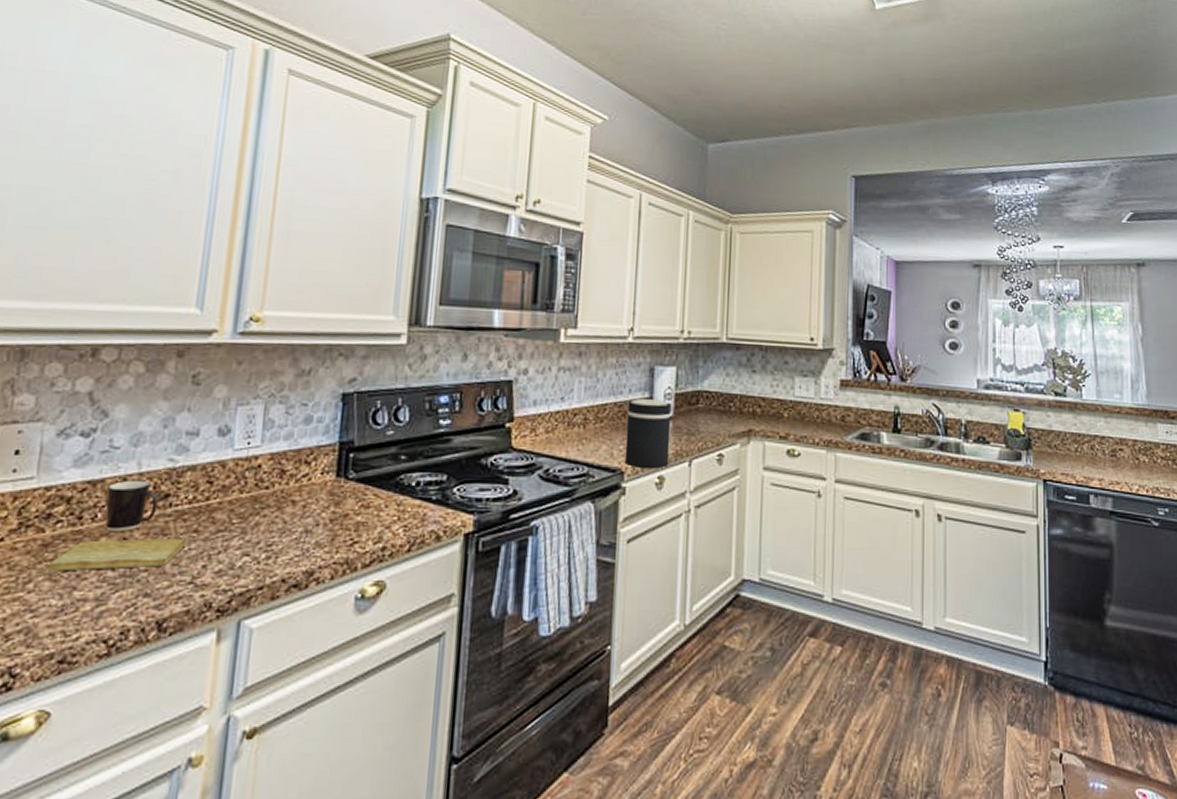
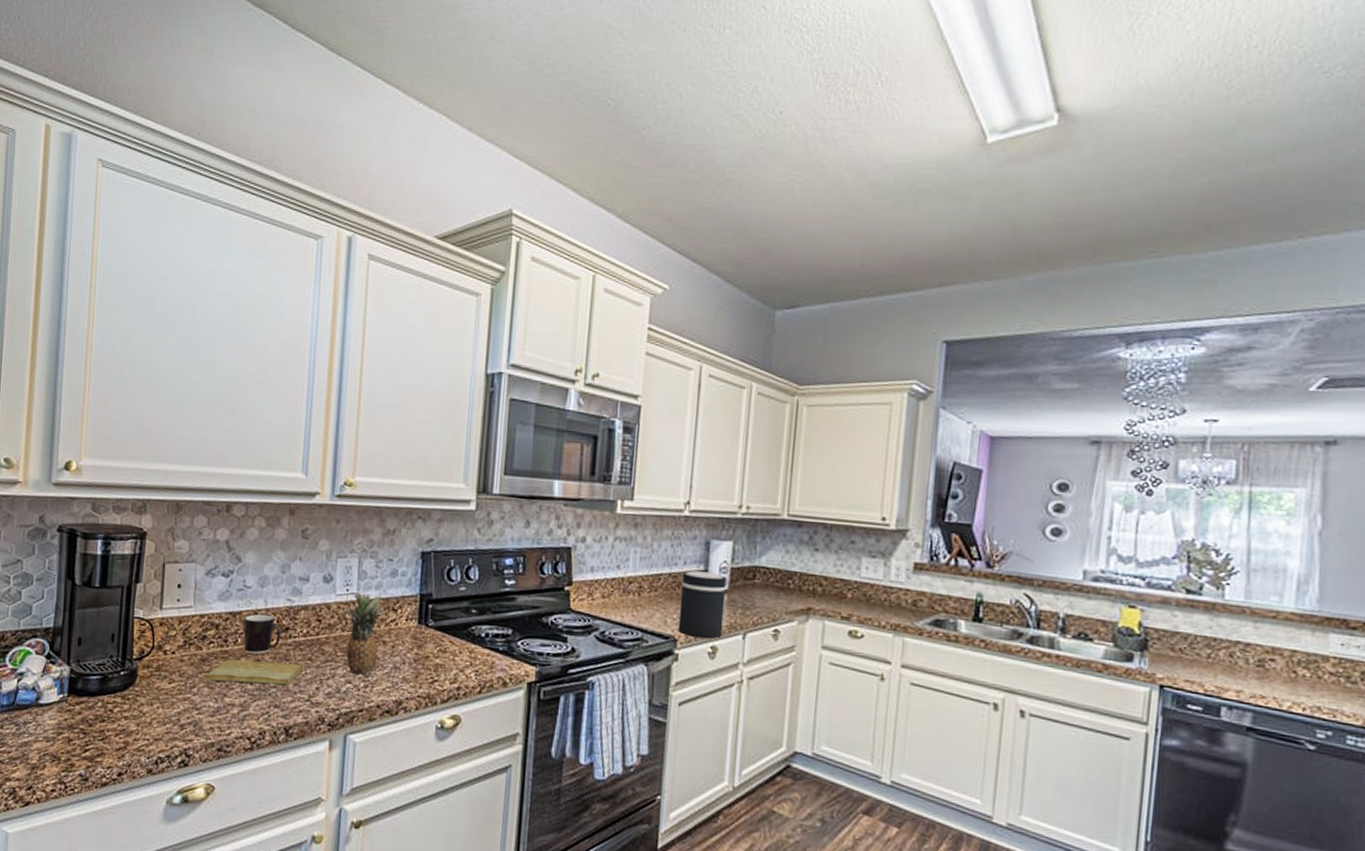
fruit: none [244,445,300,544] -> present [344,592,388,675]

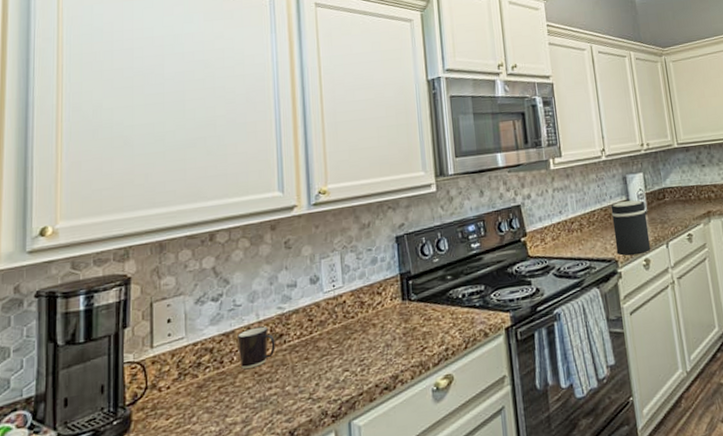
cutting board: present [206,659,304,686] -> none [205,365,302,406]
fruit: present [344,592,388,675] -> none [333,283,374,362]

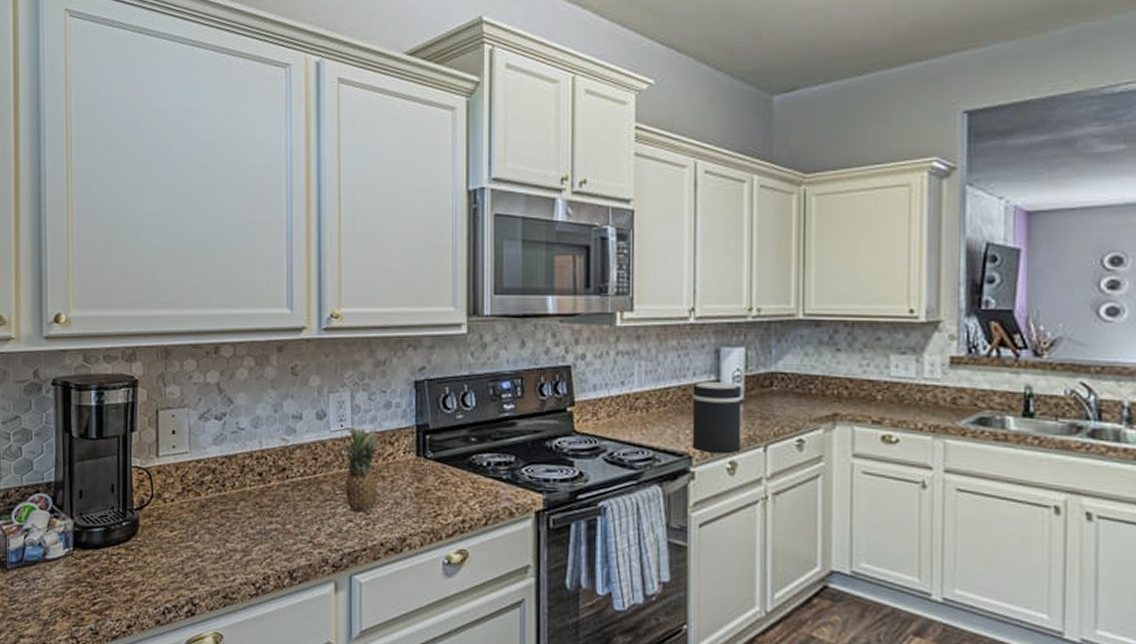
mug: present [237,326,275,370] -> none [240,455,277,498]
fruit: none [333,283,374,362] -> present [340,427,385,512]

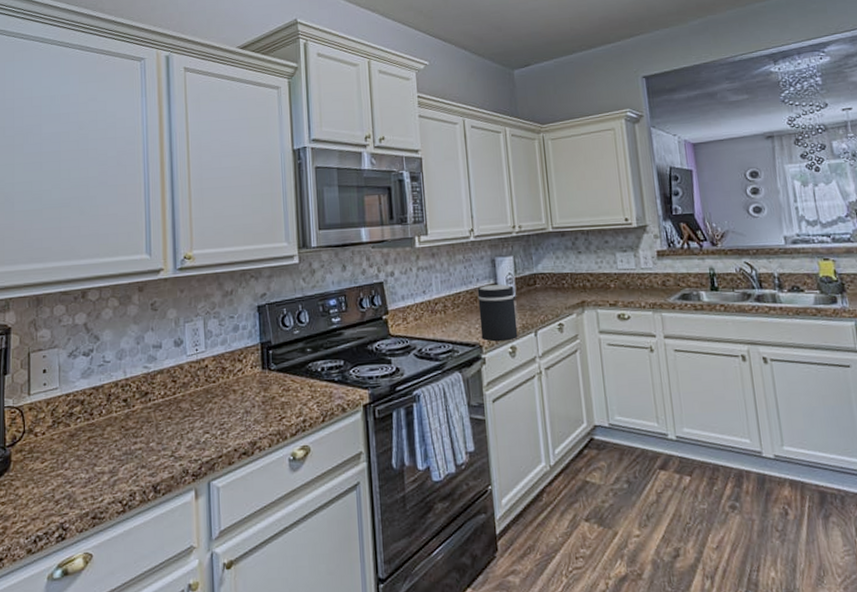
fruit: present [340,427,385,512] -> none [195,349,235,424]

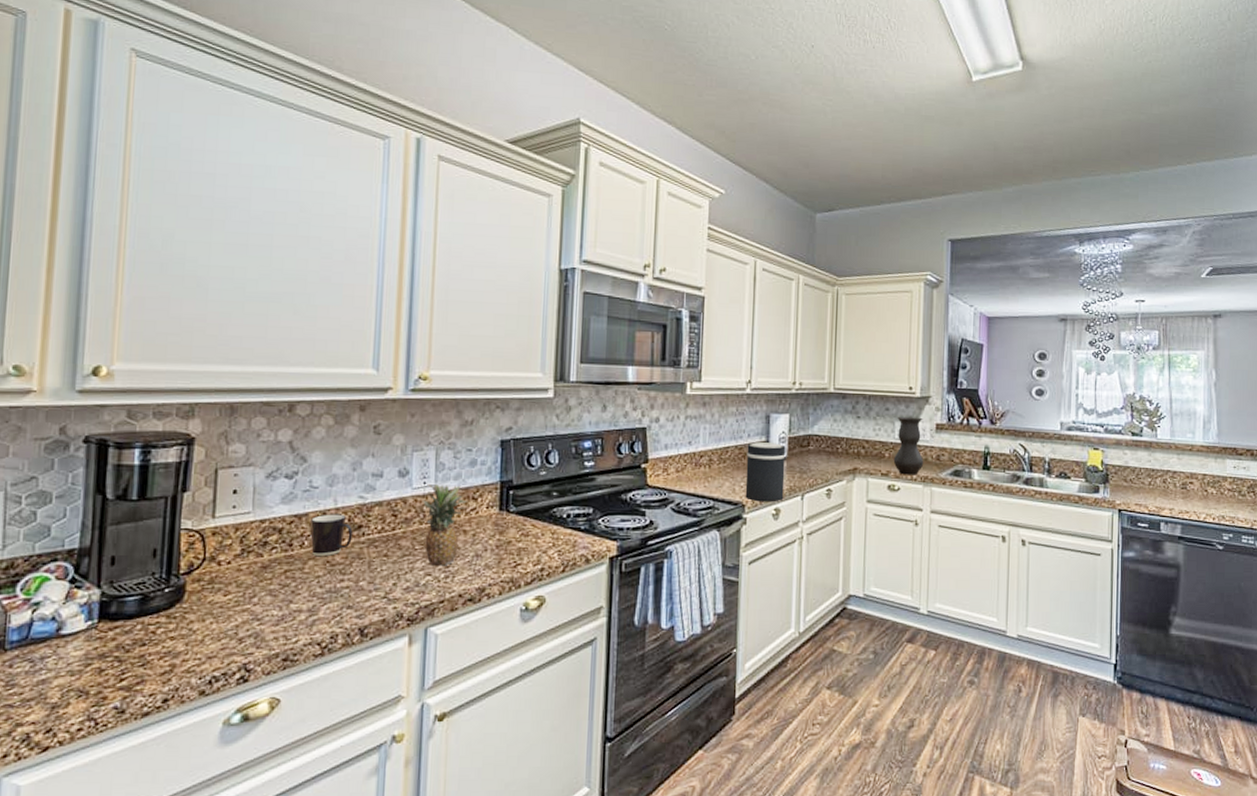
mug: none [106,383,141,423] -> present [310,514,353,557]
fruit: none [195,349,235,424] -> present [421,484,468,566]
vase: none [617,246,651,304] -> present [893,416,924,475]

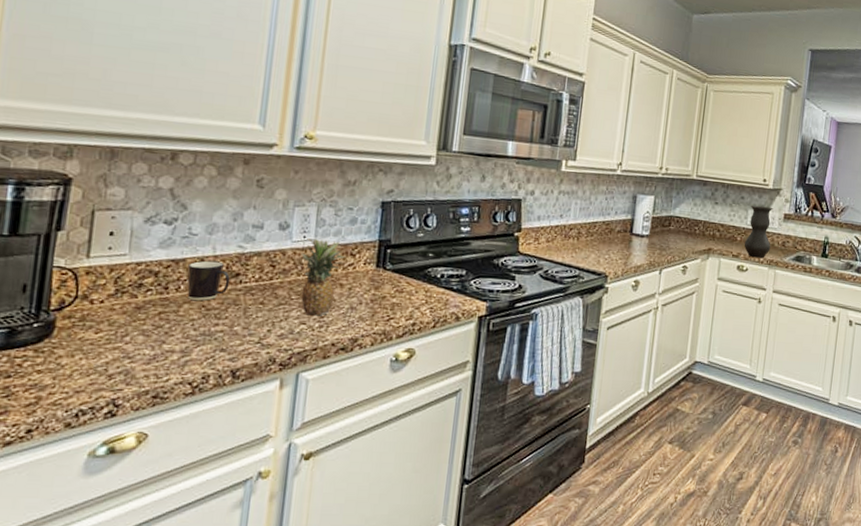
cylinder: present [745,442,786,503] -> none [608,219,649,275]

